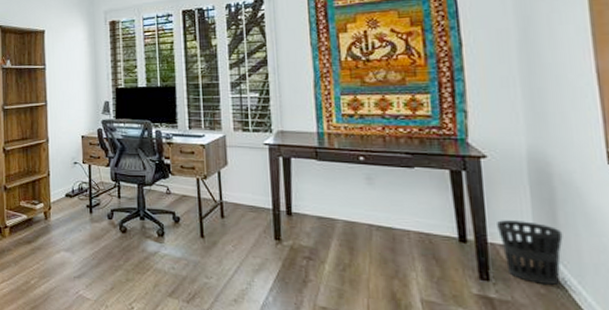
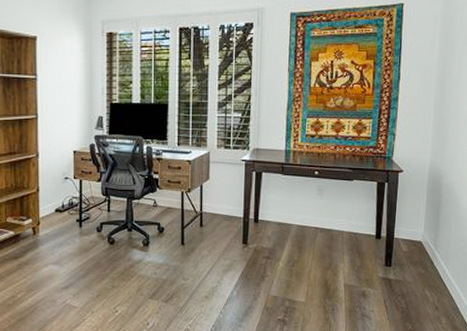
wastebasket: present [497,220,563,285] -> none [402,220,441,266]

